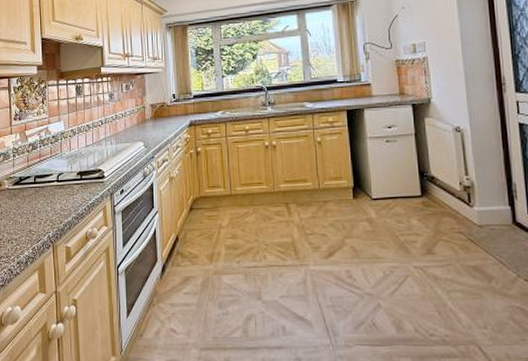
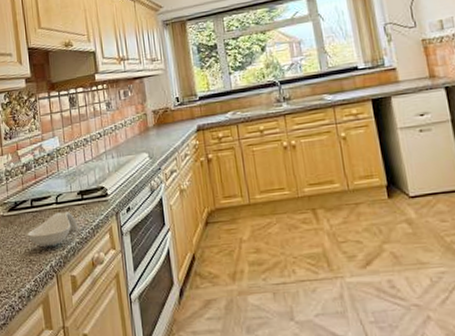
spoon rest: none [29,189,76,219] -> present [27,212,79,247]

